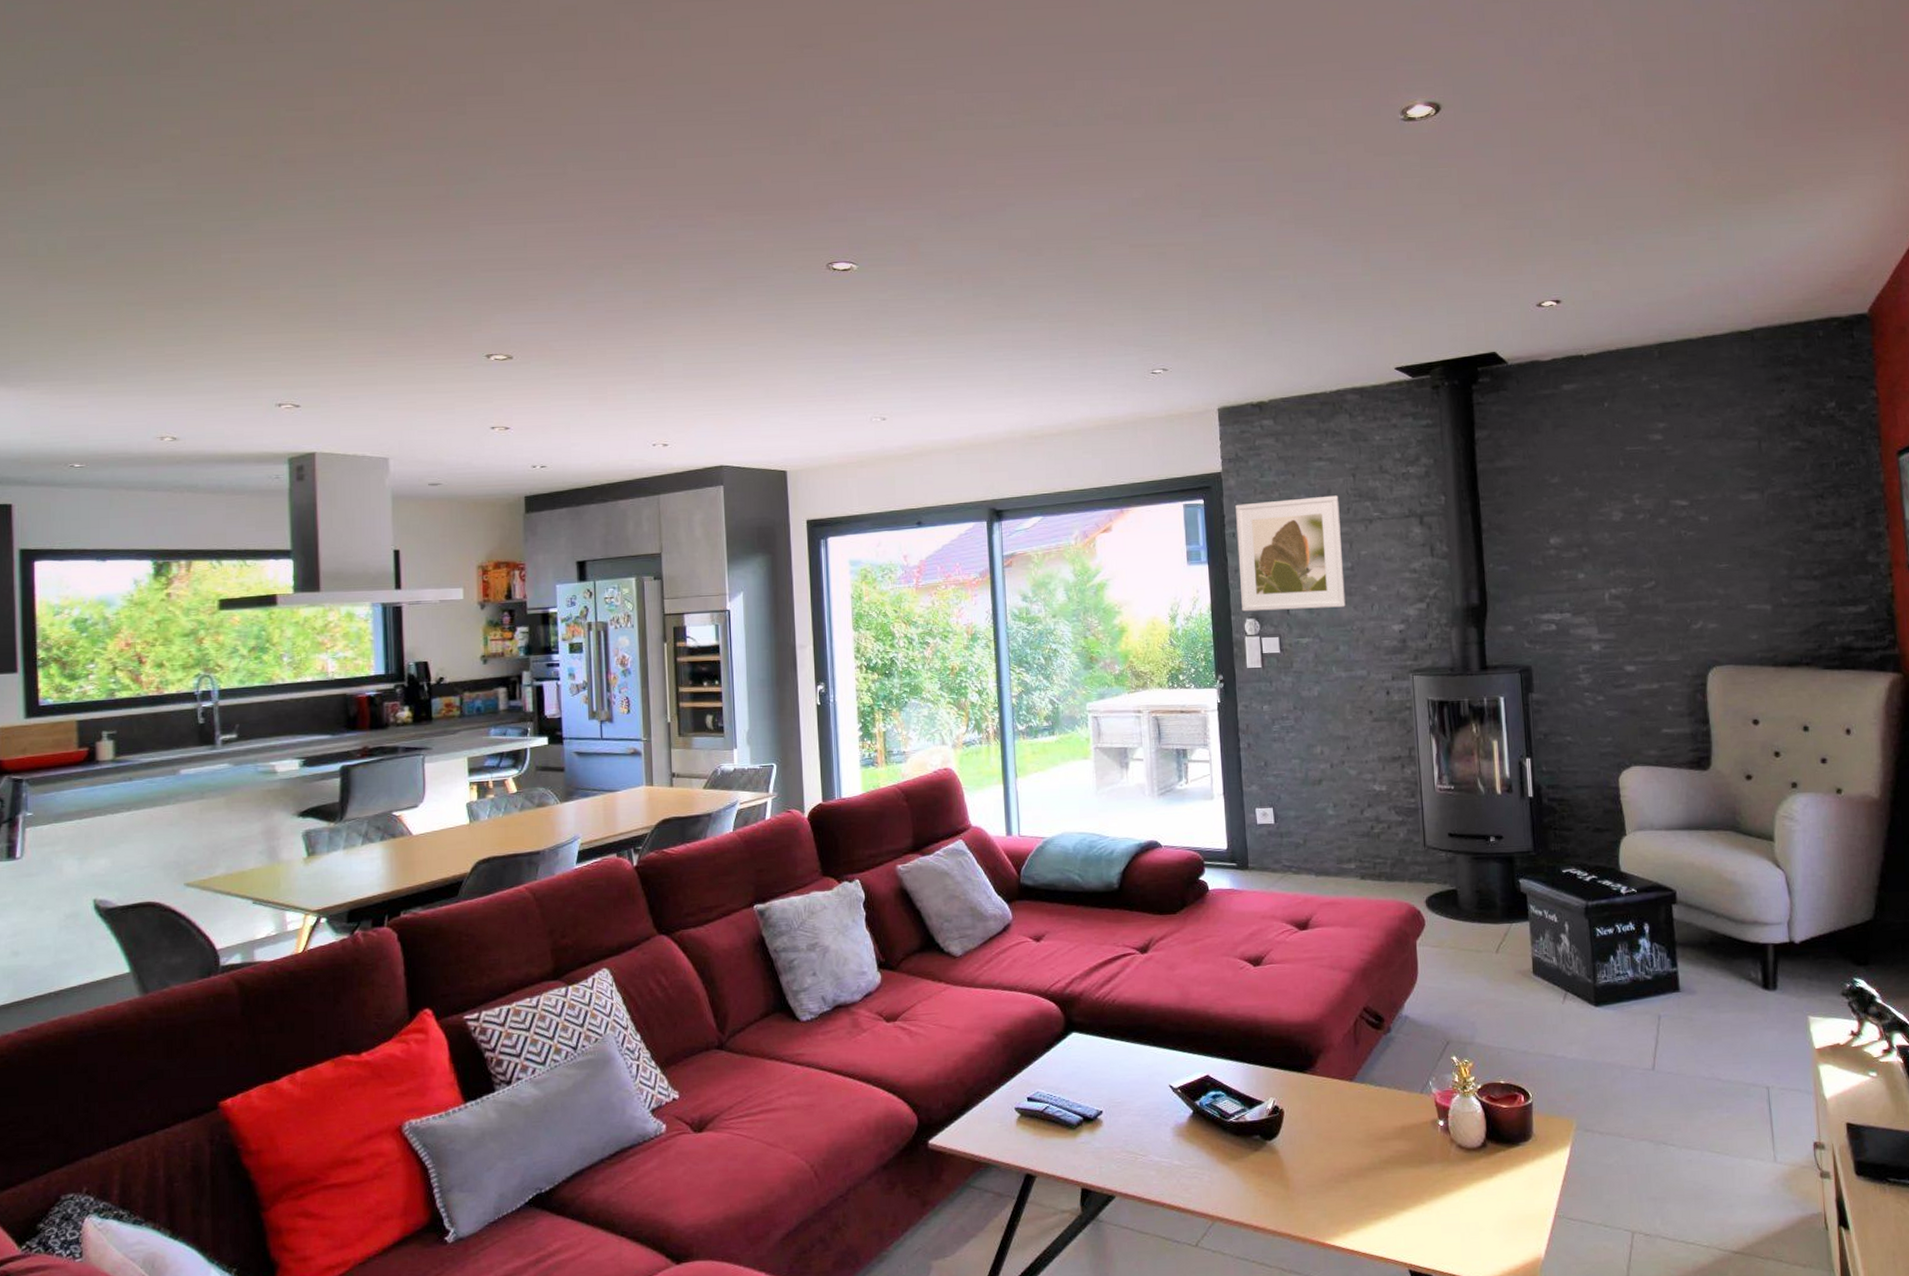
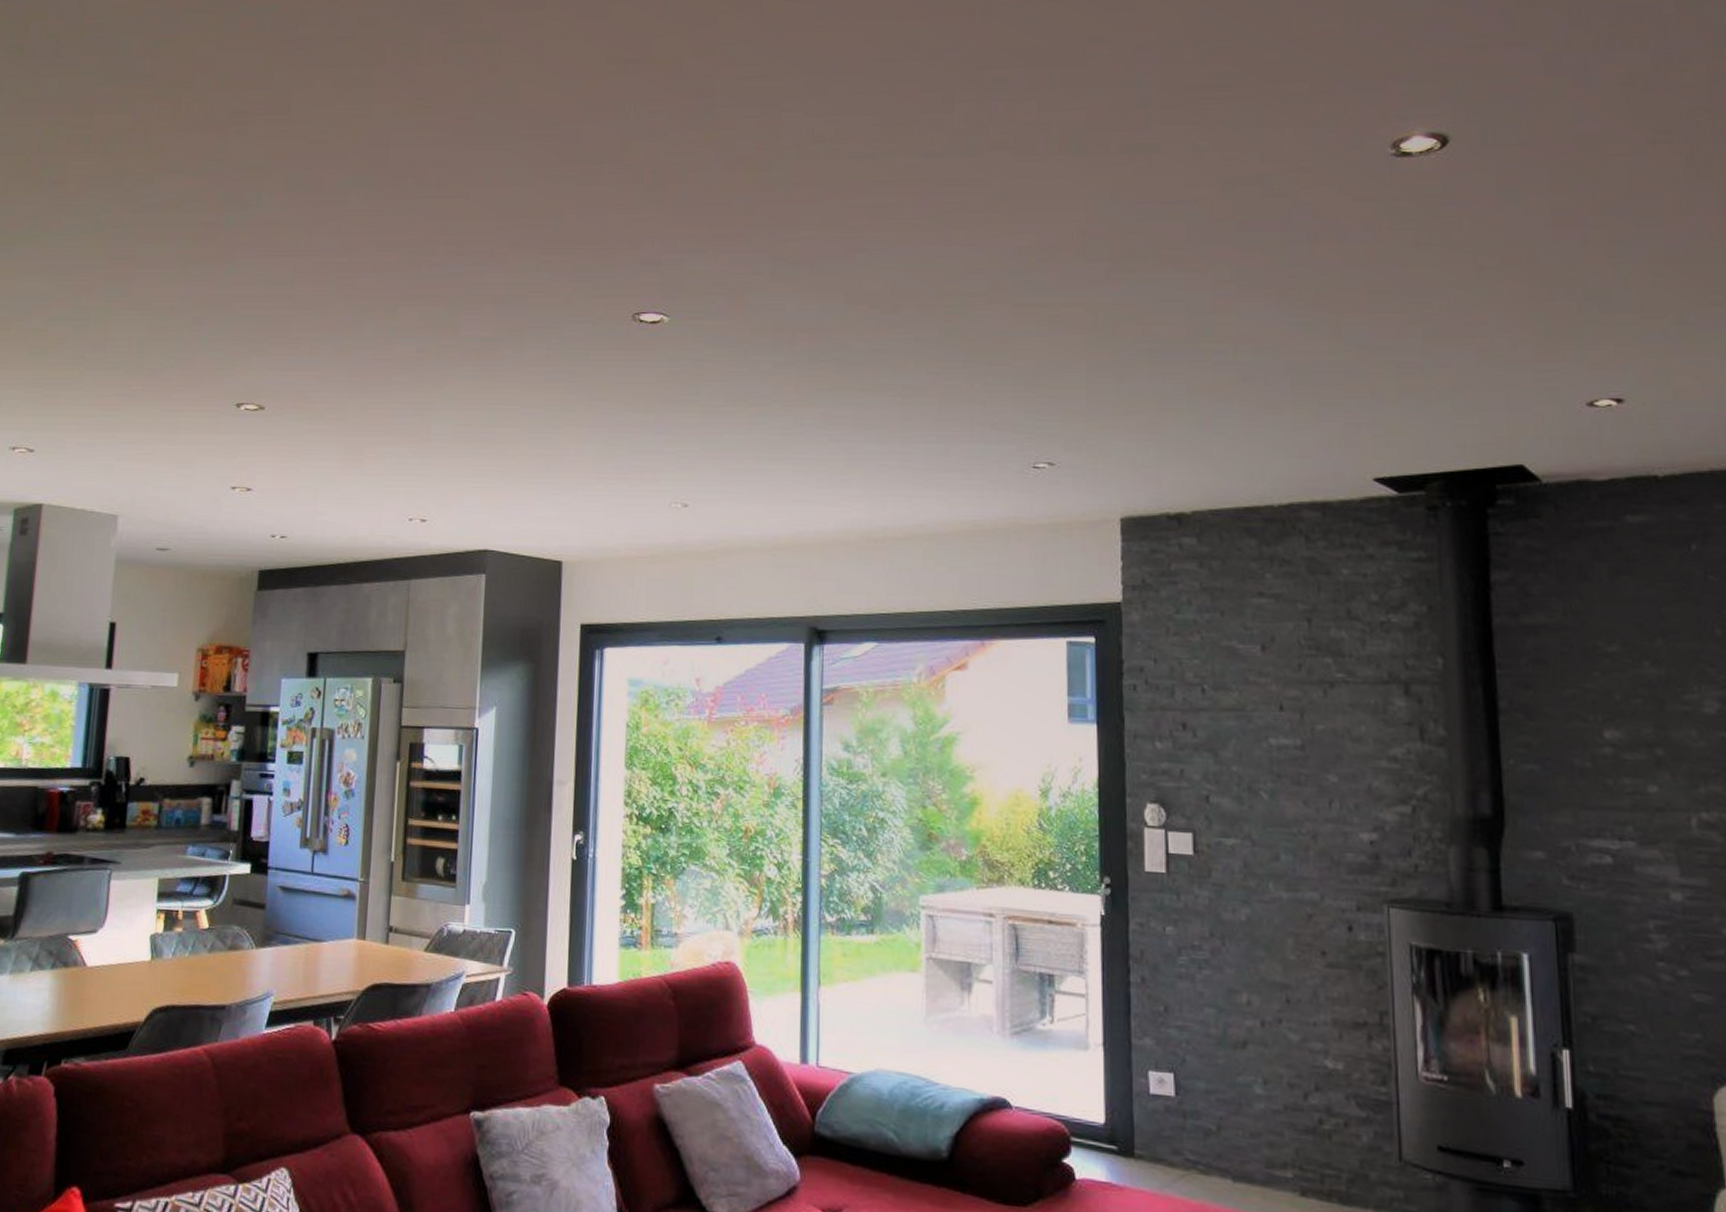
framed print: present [1236,495,1346,612] -> none [1139,645,1291,801]

